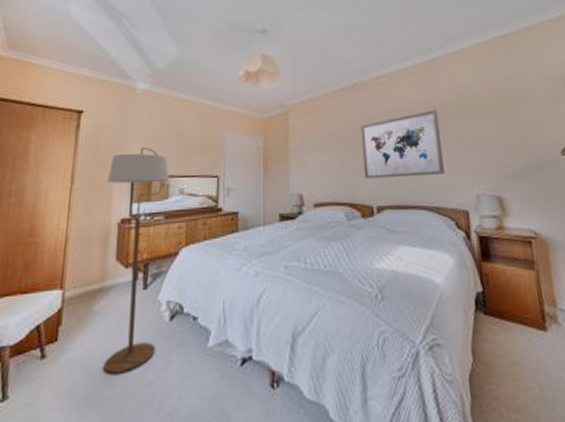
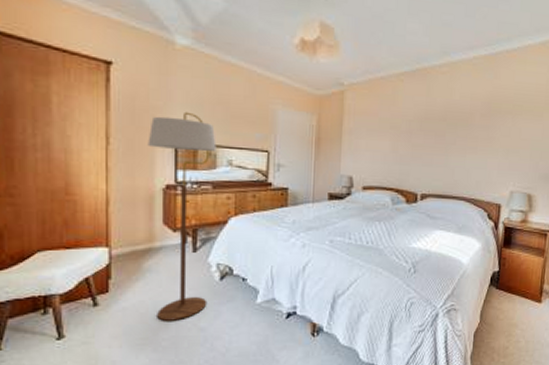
wall art: present [360,109,445,179] -> none [413,106,491,170]

